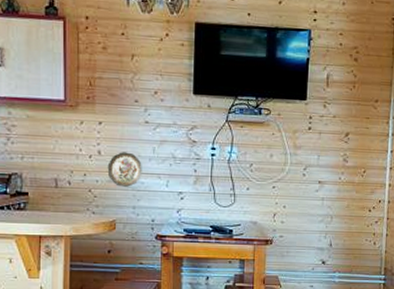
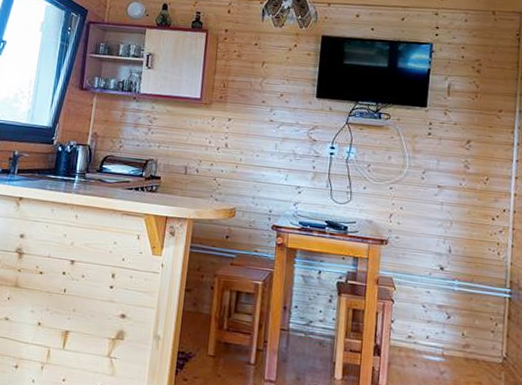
decorative plate: present [107,152,142,187] -> none [232,146,264,178]

